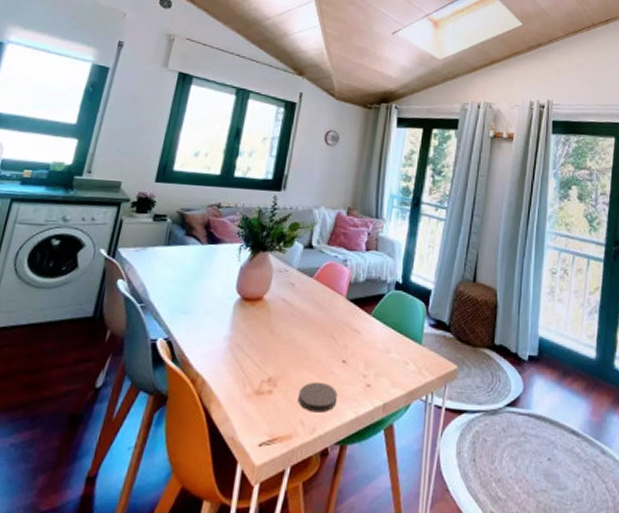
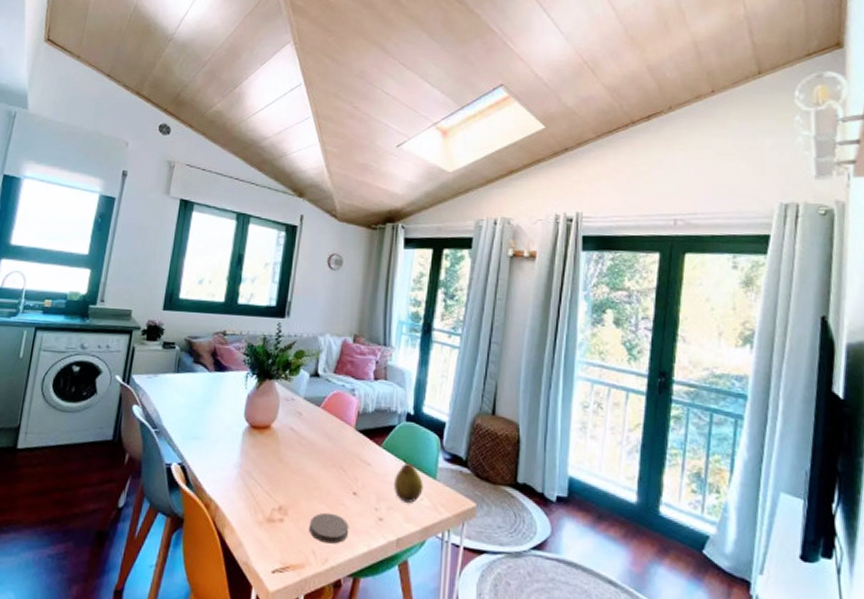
fruit: none [382,326,410,368] -> present [394,459,423,503]

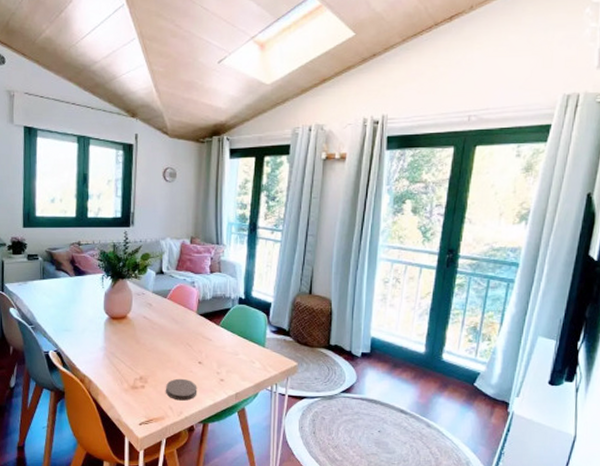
fruit: present [394,459,423,503] -> none [231,334,255,366]

